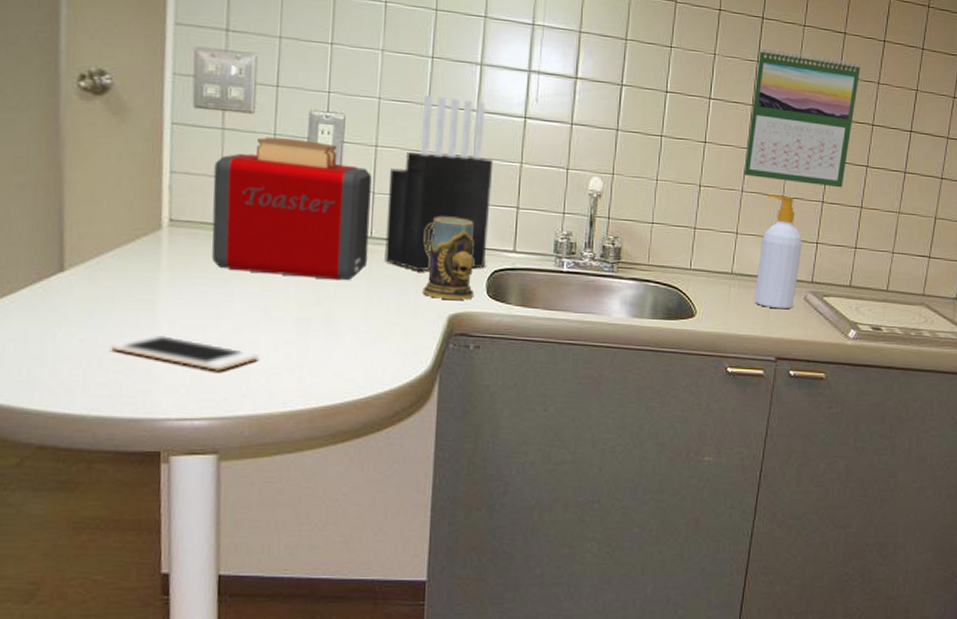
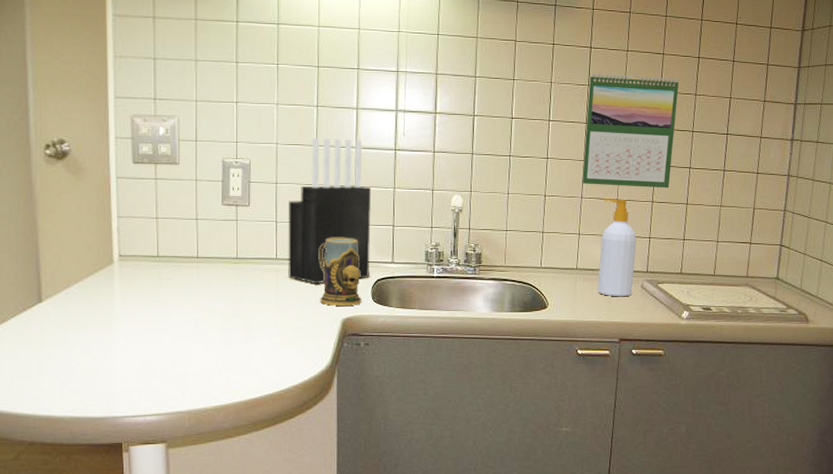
cell phone: present [110,333,260,371] -> none [79,348,195,375]
toaster: present [212,137,372,281] -> none [151,183,275,296]

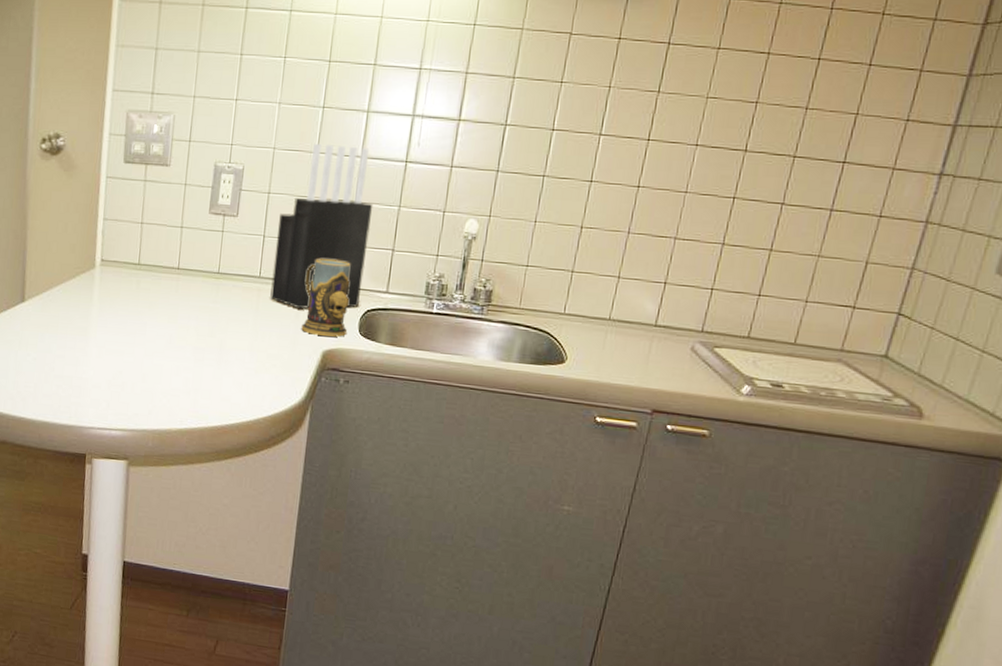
calendar: present [582,73,679,188] -> none [632,77,786,228]
soap bottle: present [597,199,637,297] -> none [632,236,695,360]

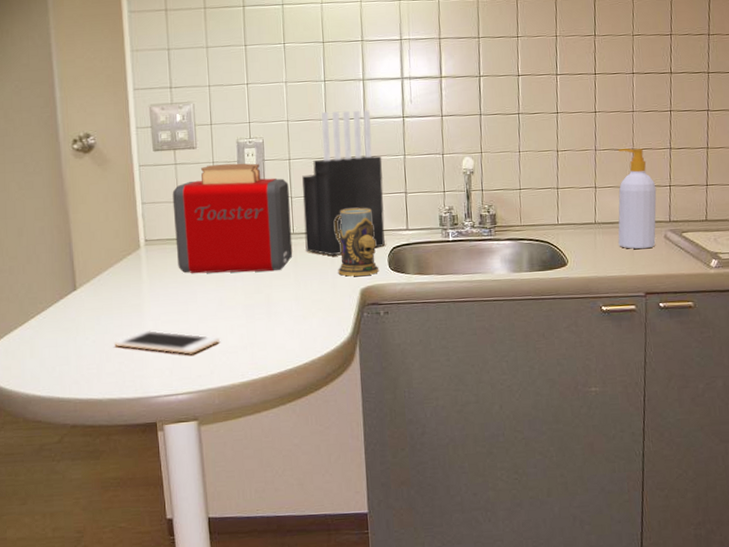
cell phone: none [54,355,164,390] -> present [113,330,221,354]
toaster: none [131,187,264,316] -> present [172,163,293,274]
soap bottle: none [632,236,695,360] -> present [618,148,657,249]

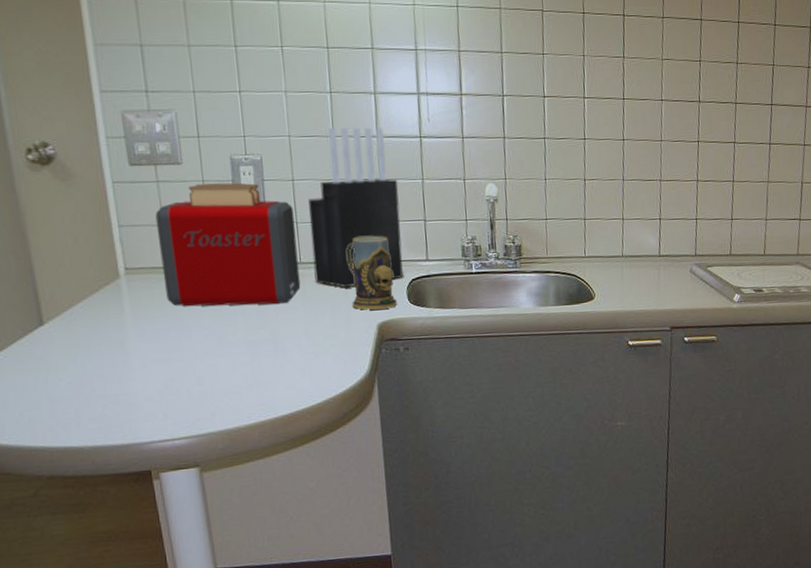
cell phone: present [113,330,221,354] -> none [93,369,221,396]
soap bottle: present [618,148,657,249] -> none [645,179,683,283]

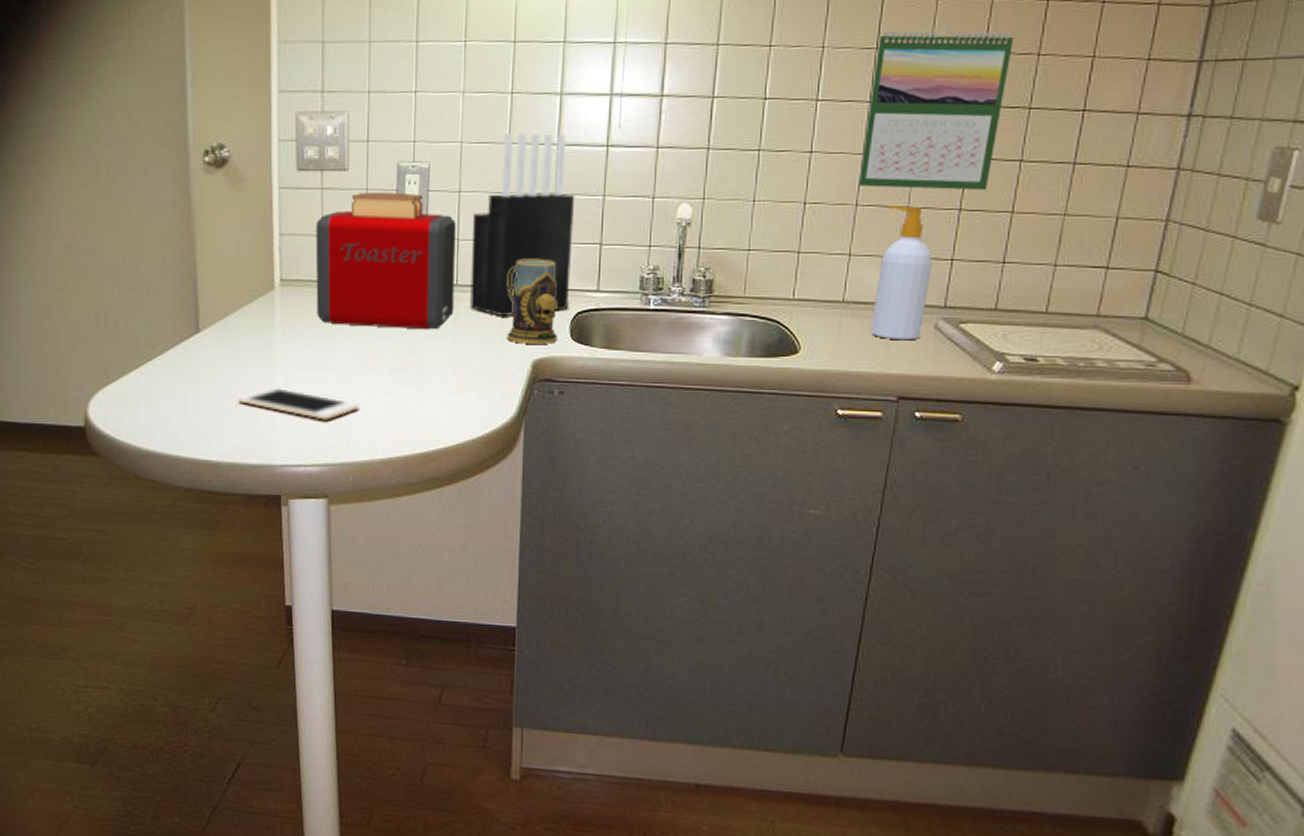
cell phone: none [93,369,221,396] -> present [237,387,361,420]
calendar: none [622,43,720,166] -> present [858,29,1015,191]
soap bottle: none [645,179,683,283] -> present [871,206,933,341]

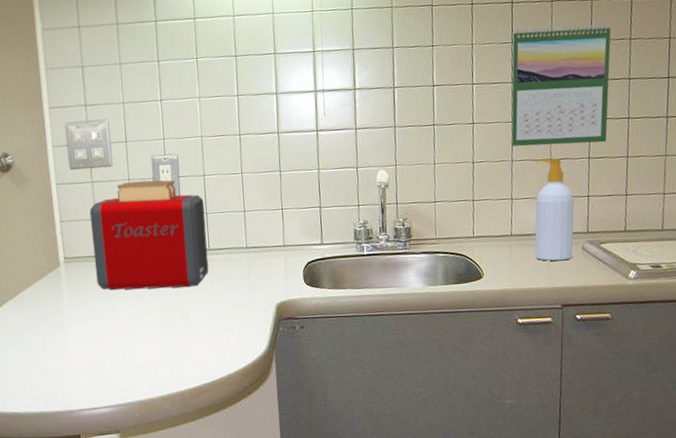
cell phone: present [237,387,361,420] -> none [36,345,140,369]
knife block: present [470,133,575,317] -> none [217,124,300,272]
mug: present [507,260,558,344] -> none [250,223,294,292]

